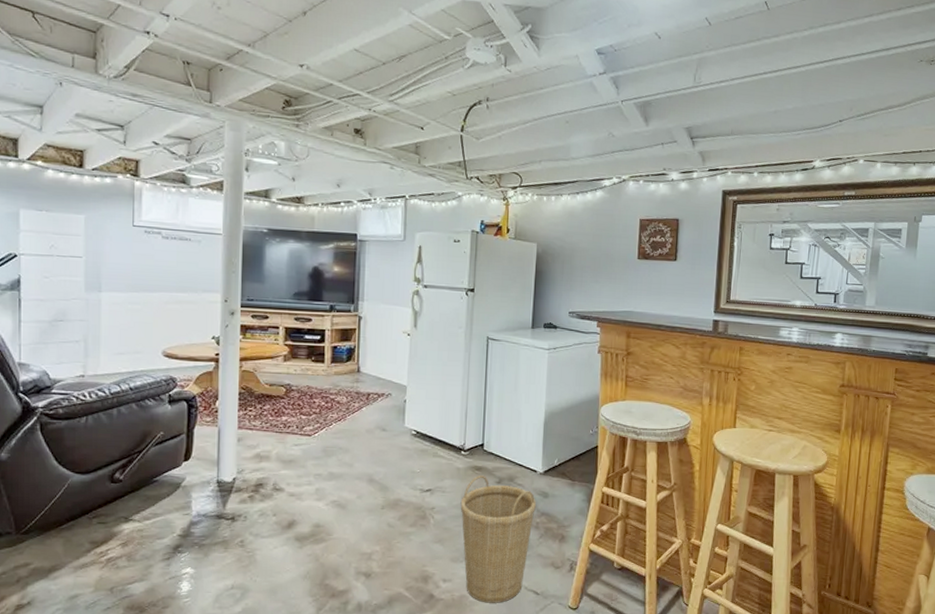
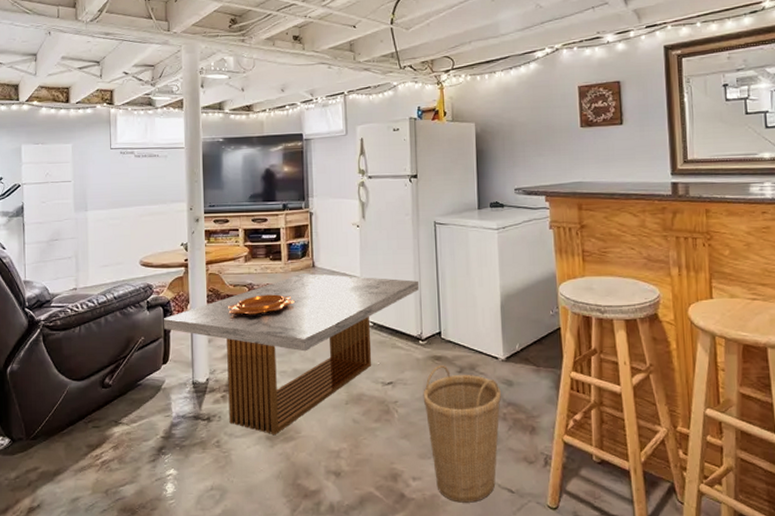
coffee table: none [188,377,467,536] -> present [164,273,420,434]
decorative bowl: none [261,396,337,416] -> present [227,294,296,315]

